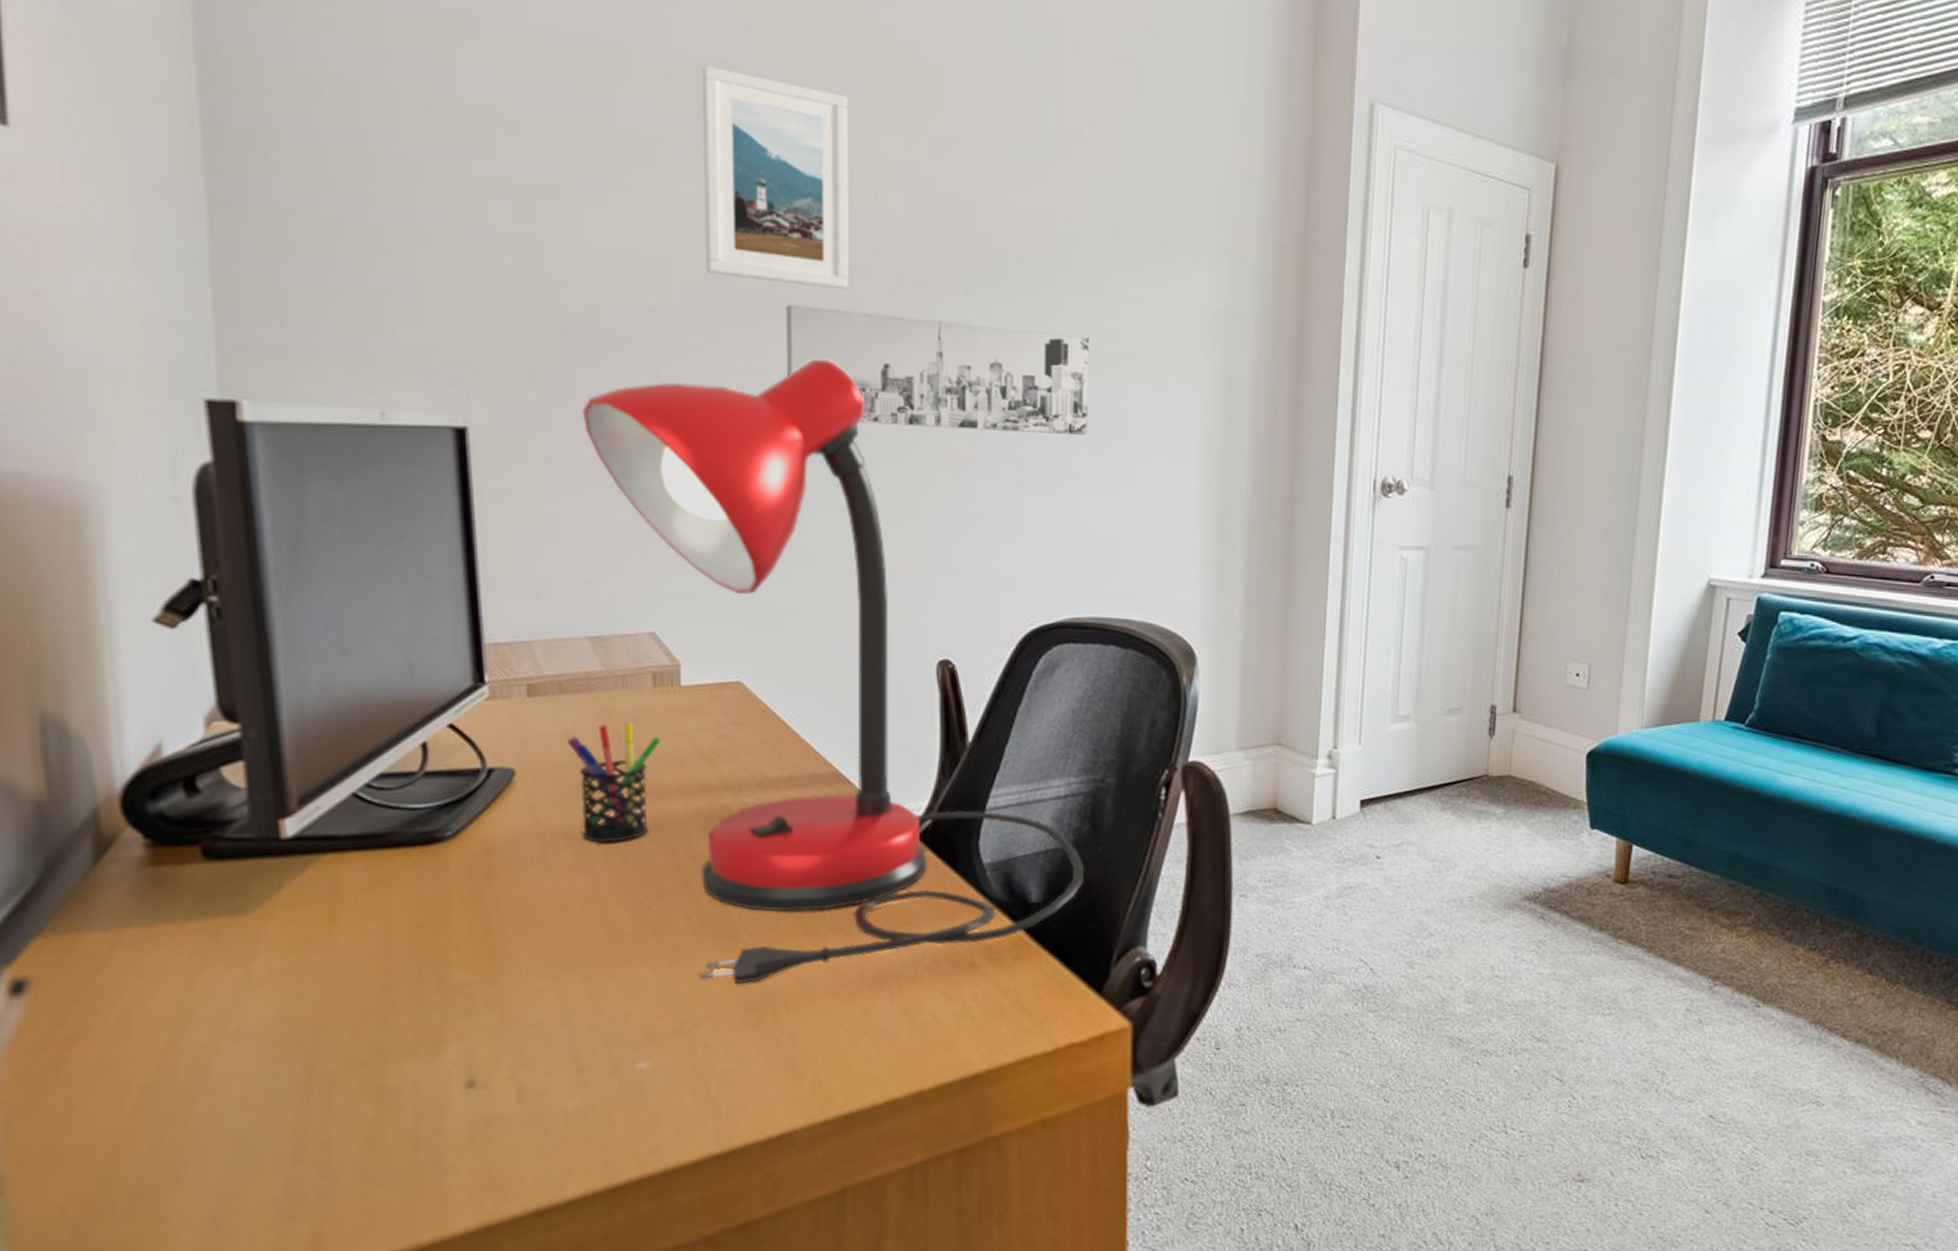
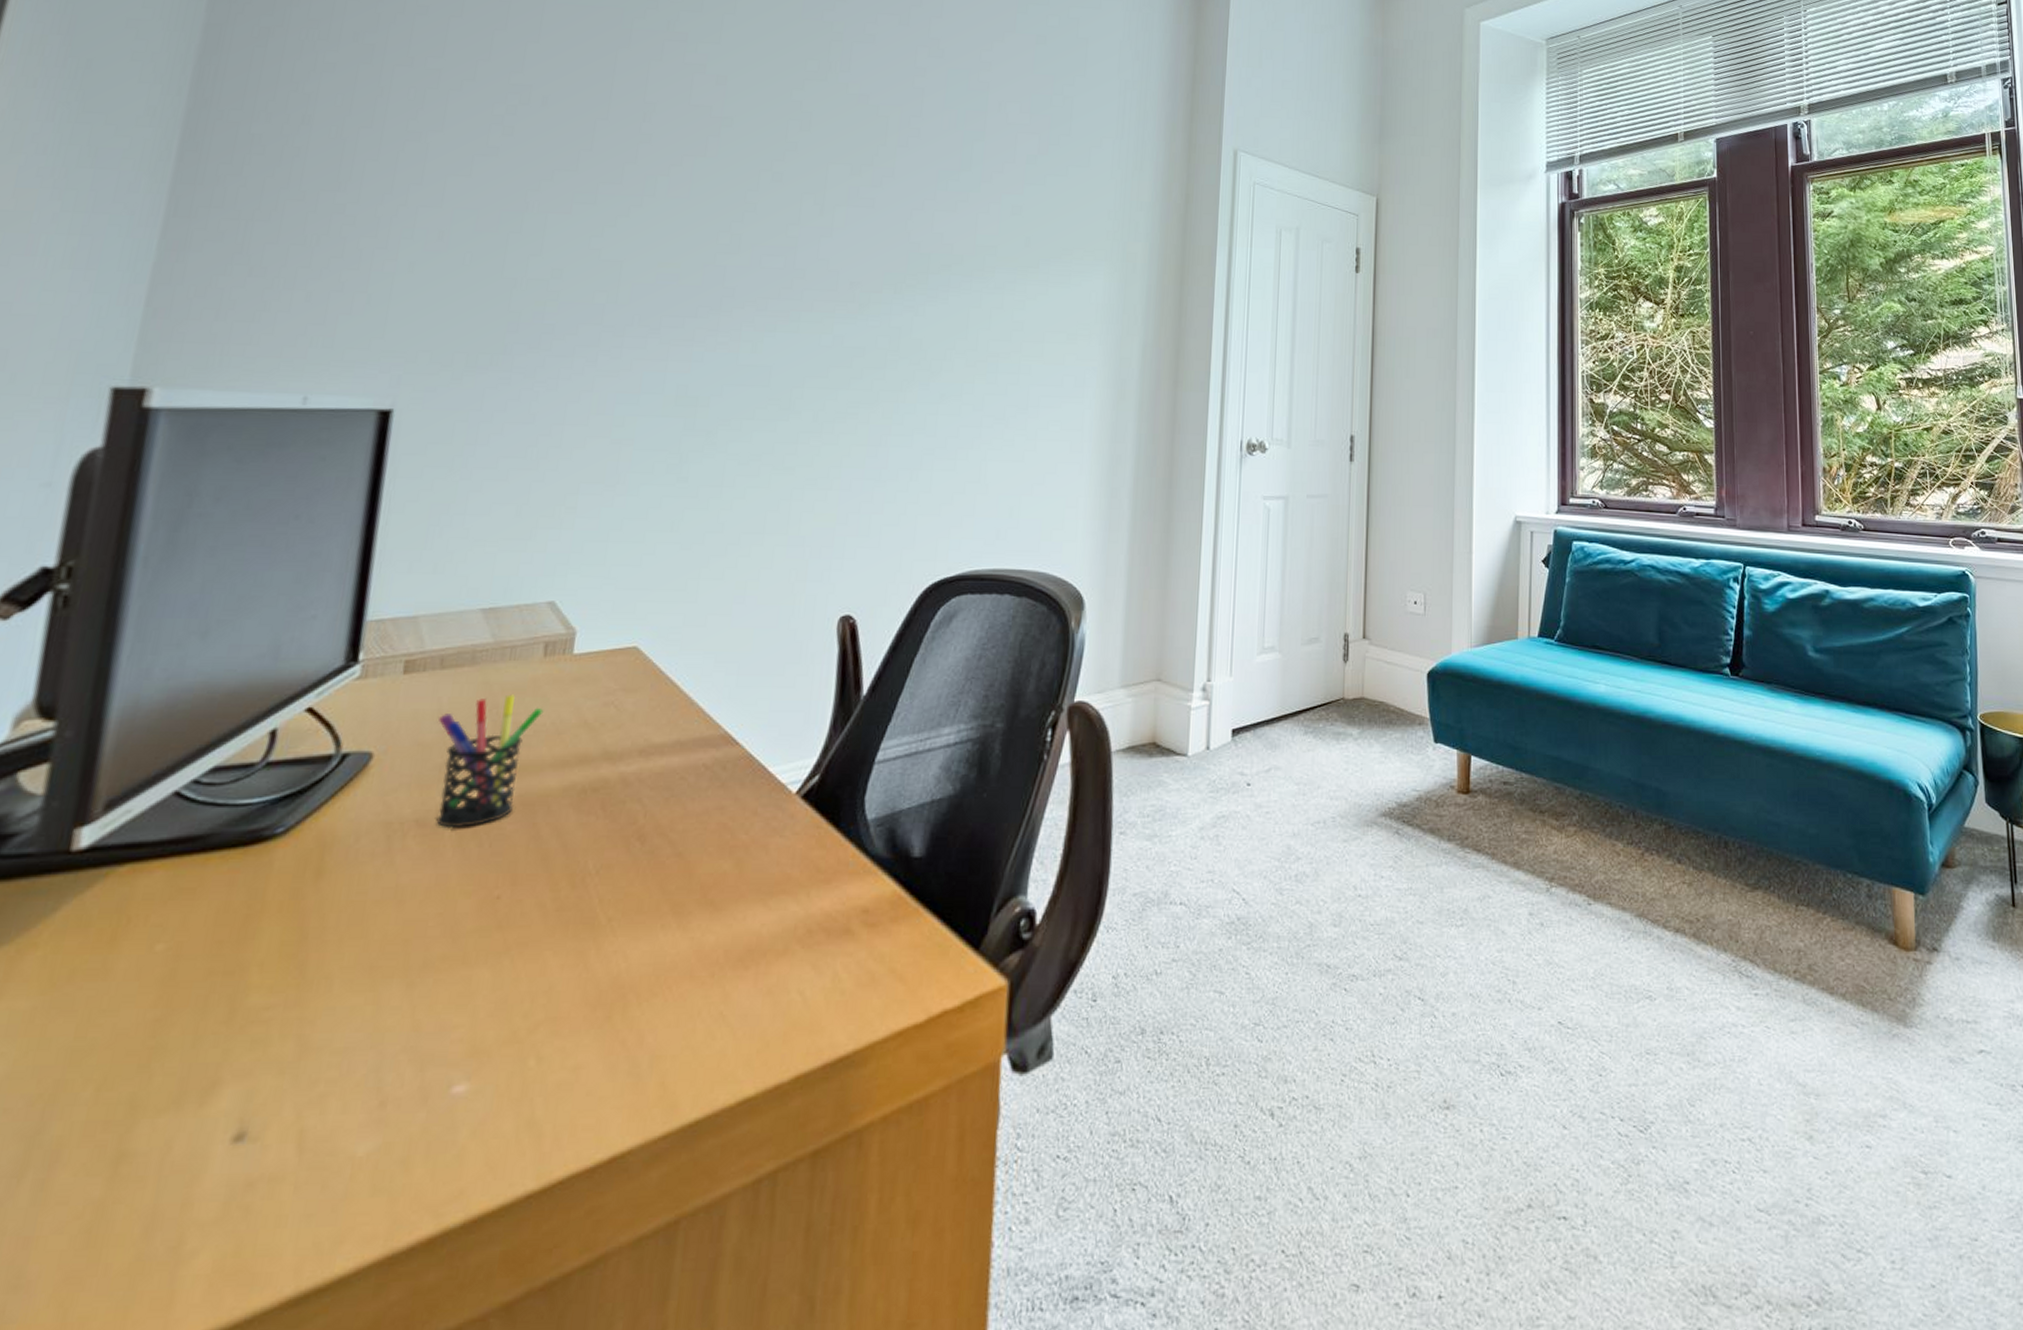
desk lamp: present [582,359,1085,985] -> none [514,345,970,978]
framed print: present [702,66,849,290] -> none [658,109,806,288]
wall art: present [785,304,1089,435] -> none [722,299,1000,408]

